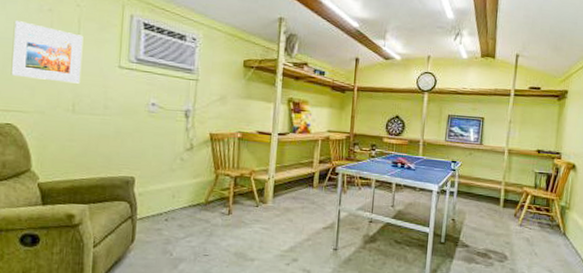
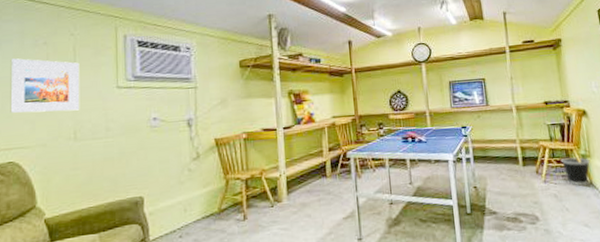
wastebasket: none [540,206,568,235] -> present [560,157,590,186]

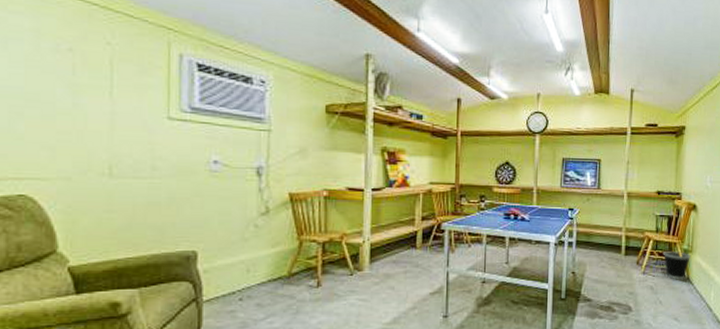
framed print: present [10,58,80,113] -> none [20,64,118,141]

